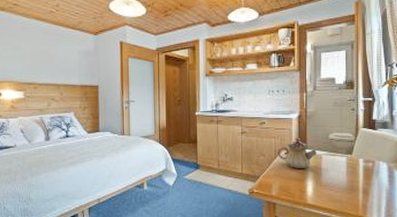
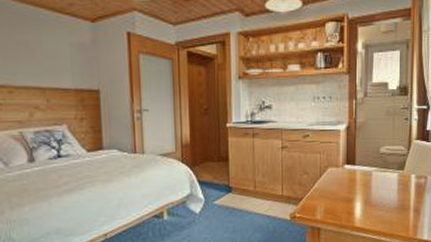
teapot: present [277,137,317,169] -> none [322,152,367,188]

